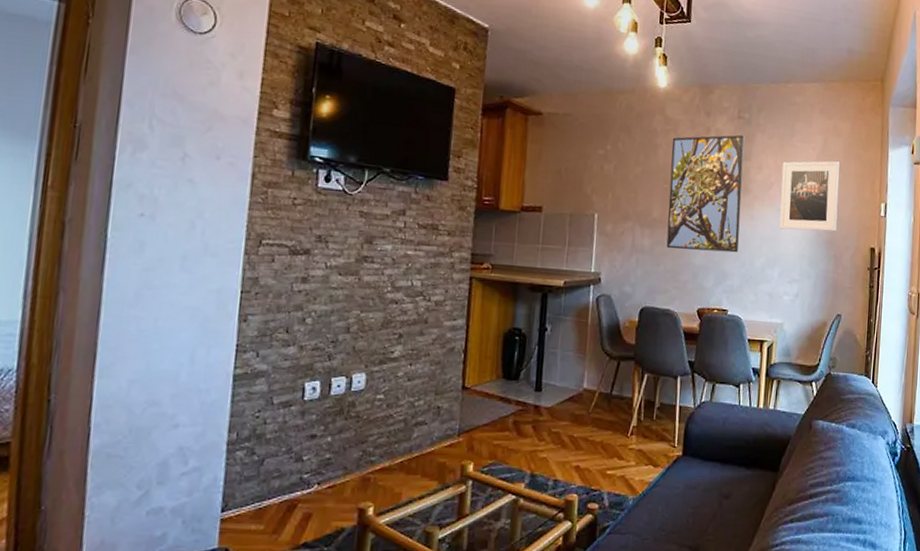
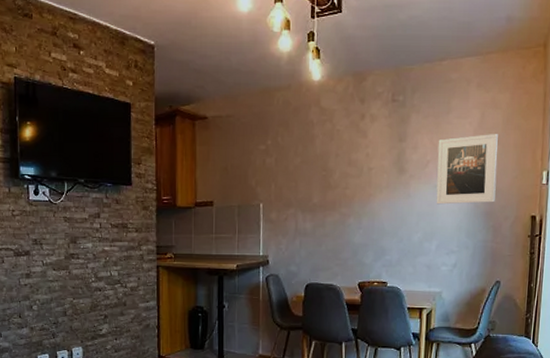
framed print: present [666,134,745,253] -> none [327,117,400,230]

